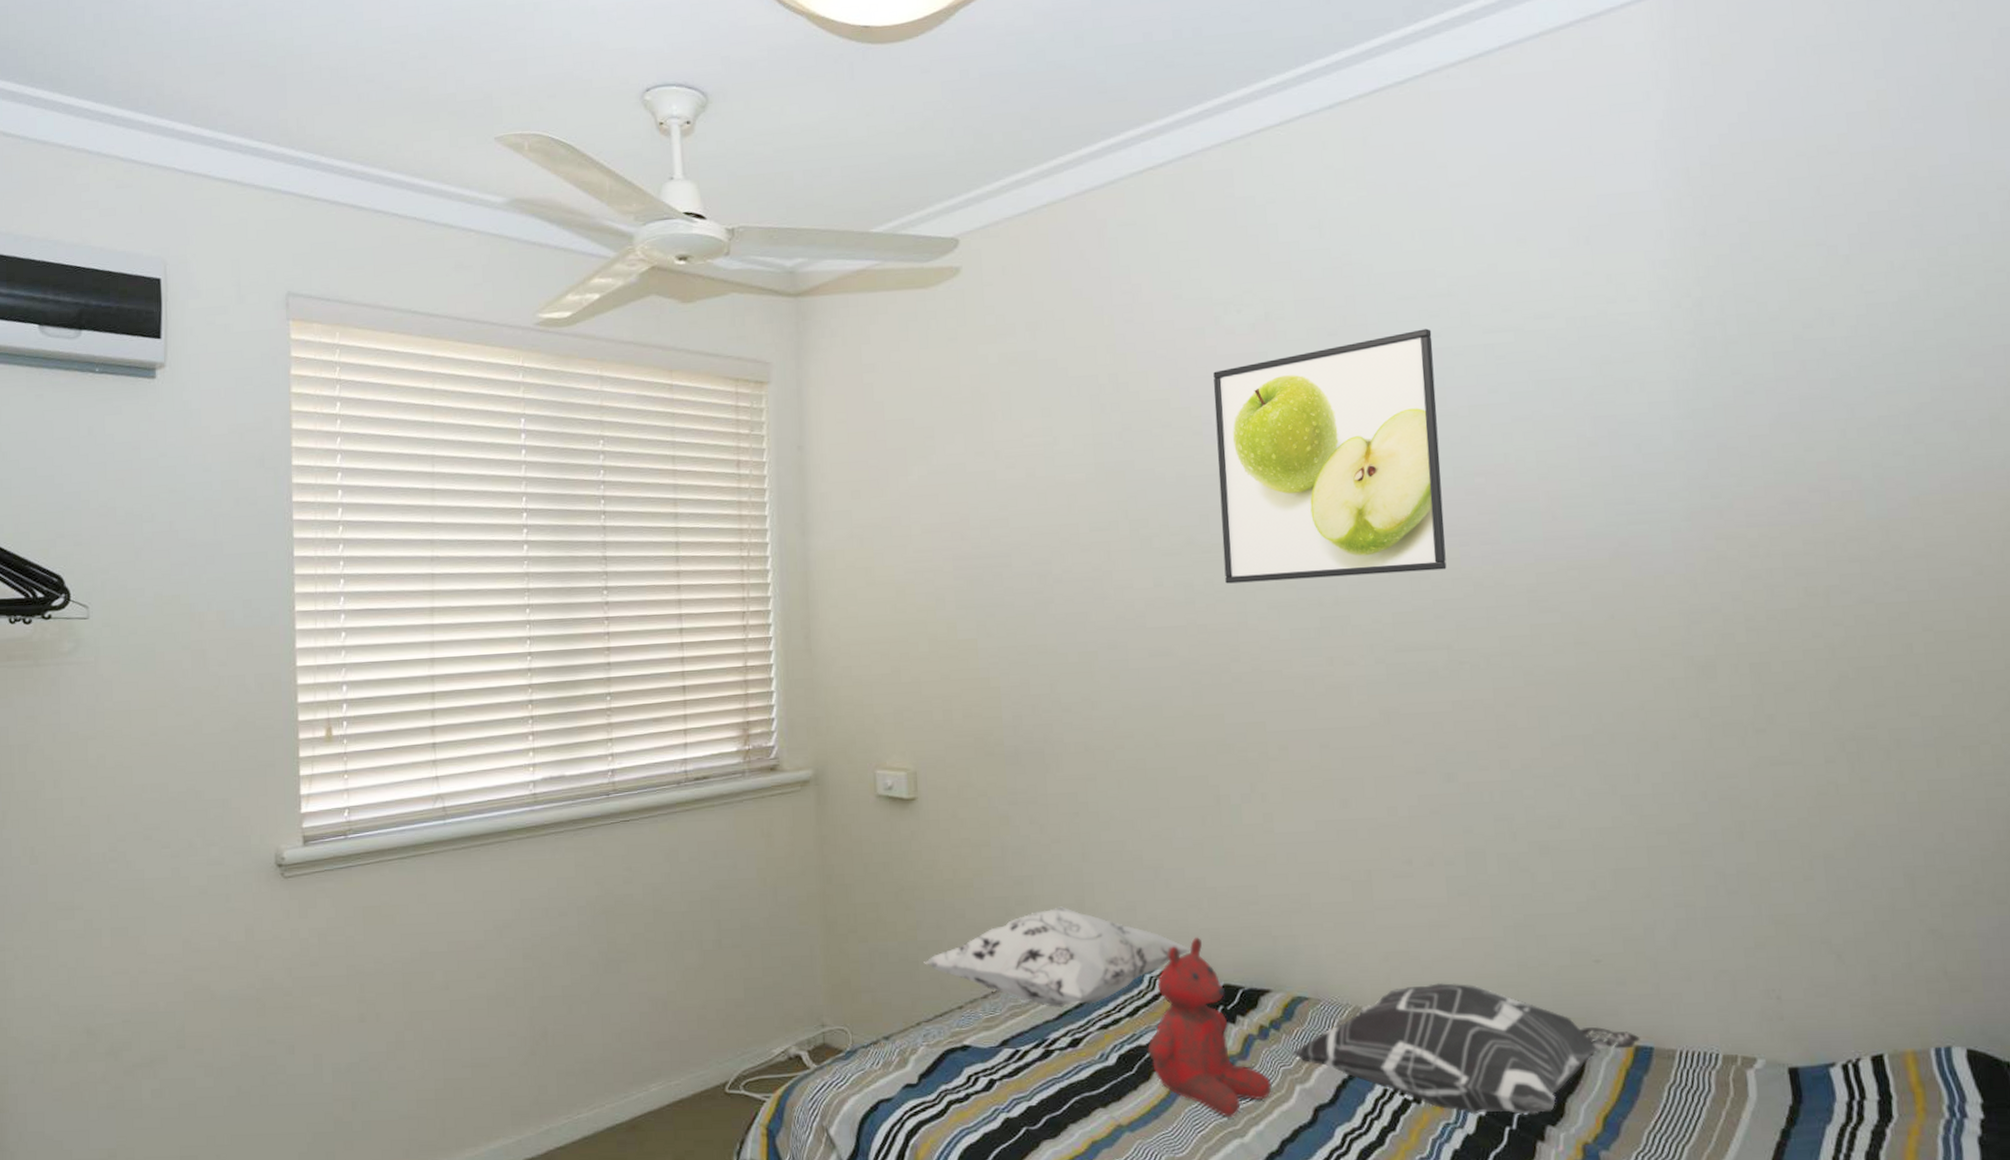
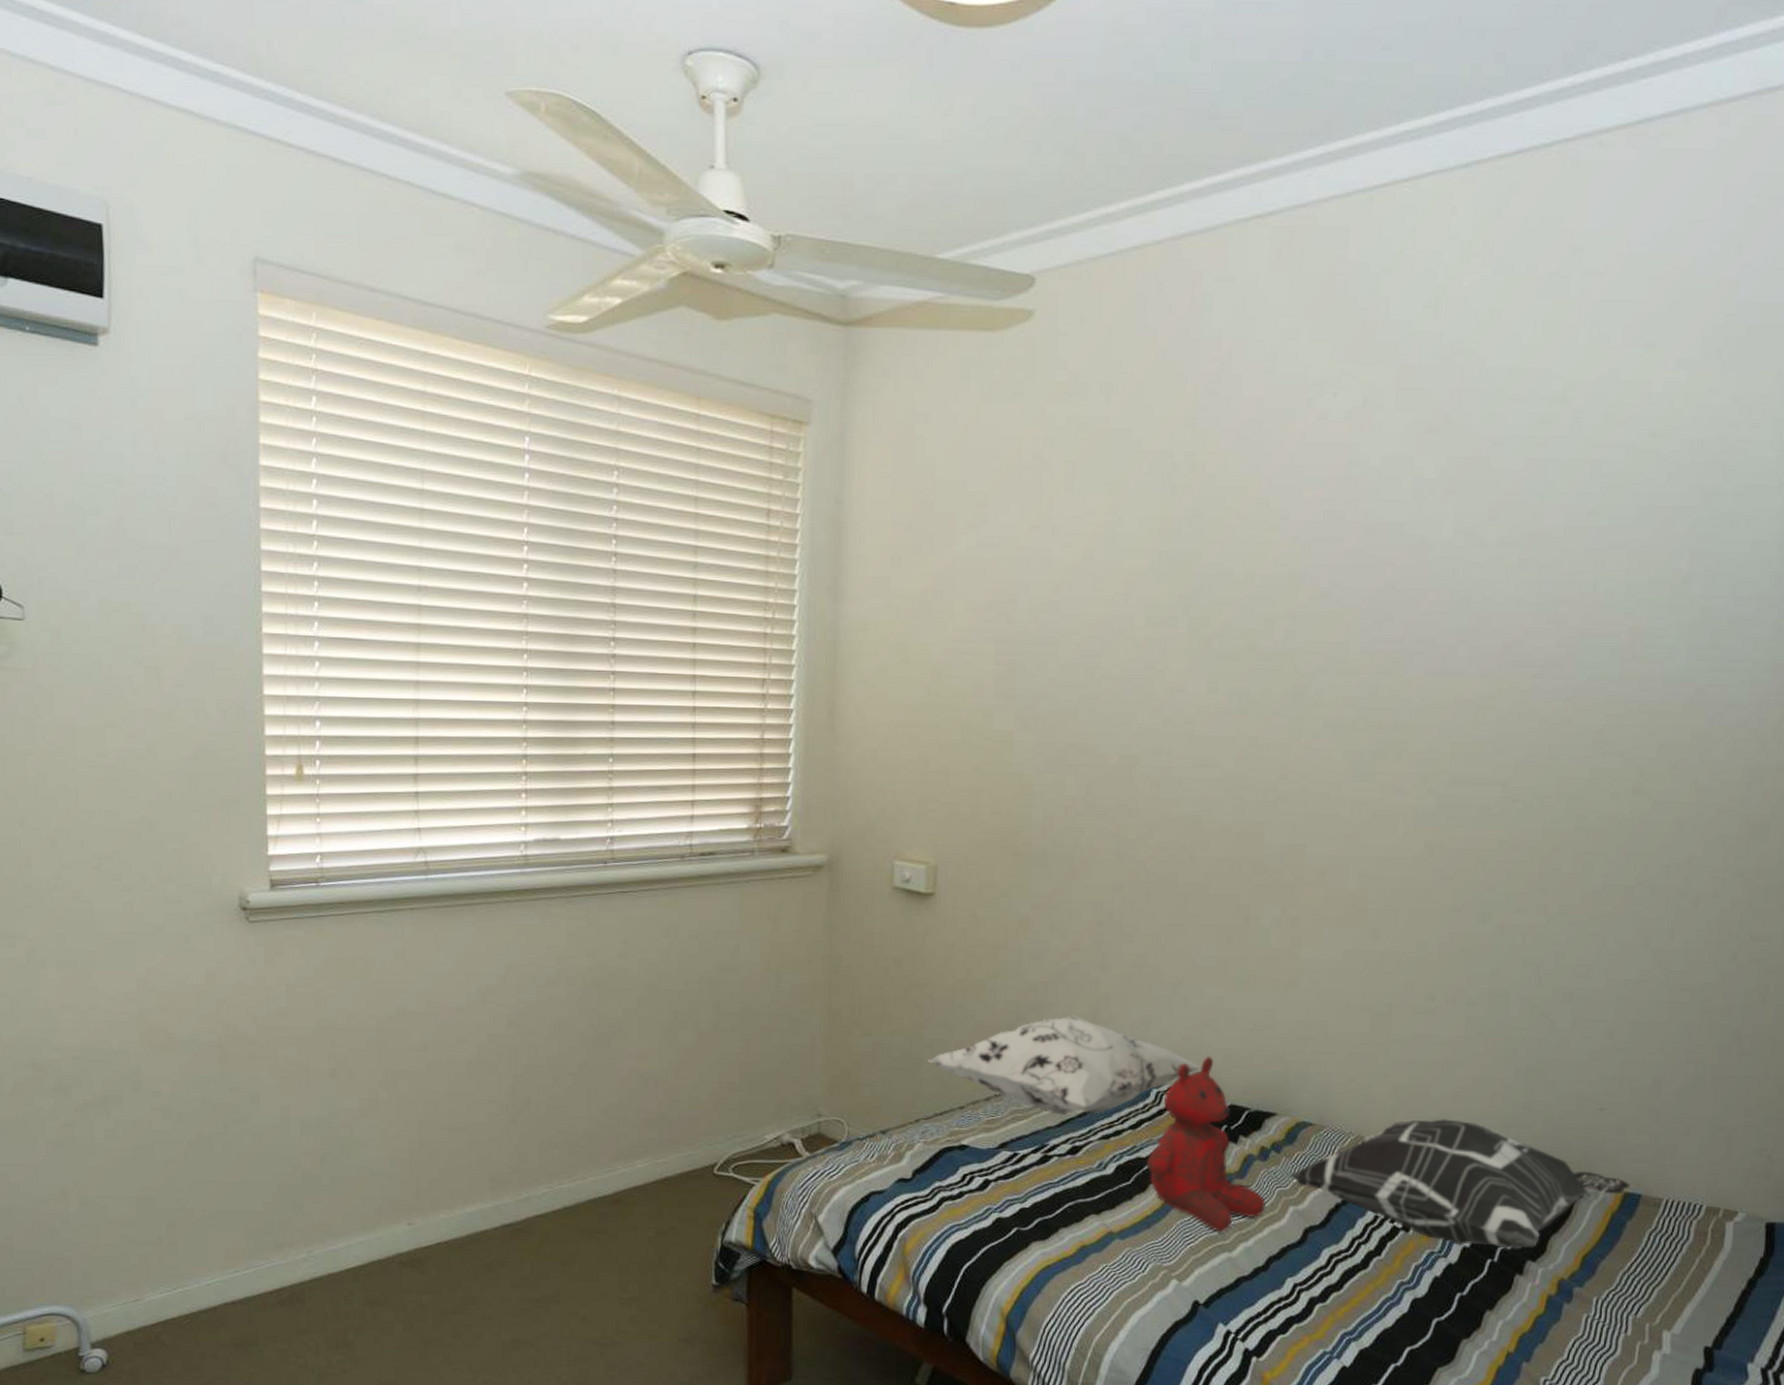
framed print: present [1213,328,1447,584] -> none [1283,435,1538,702]

